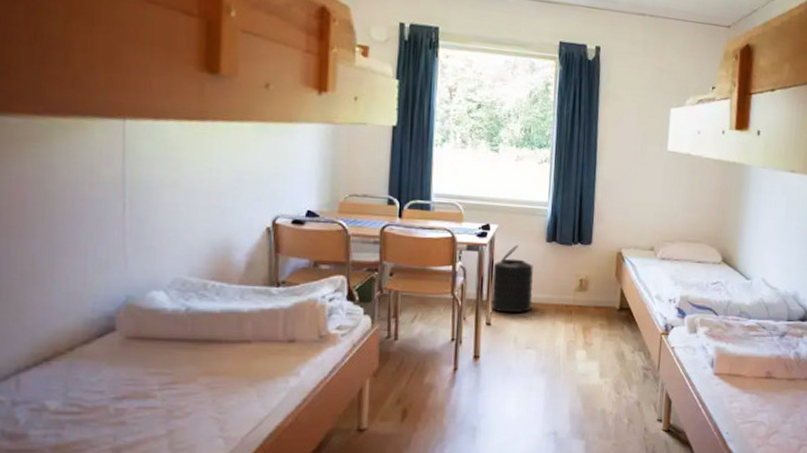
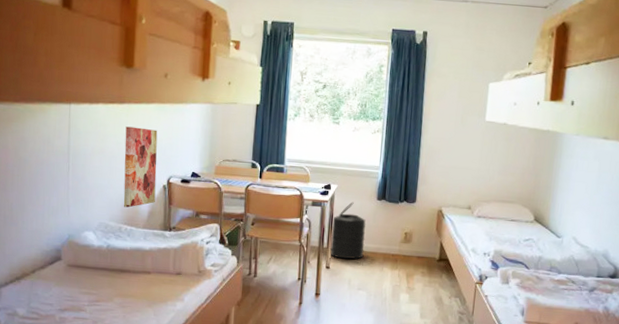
wall art: none [208,150,257,258] -> present [123,126,158,208]

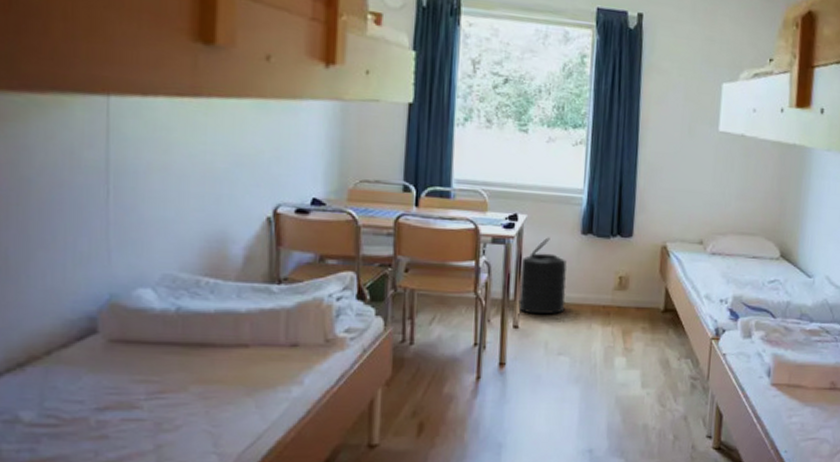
wall art: present [123,126,158,208] -> none [202,131,257,251]

